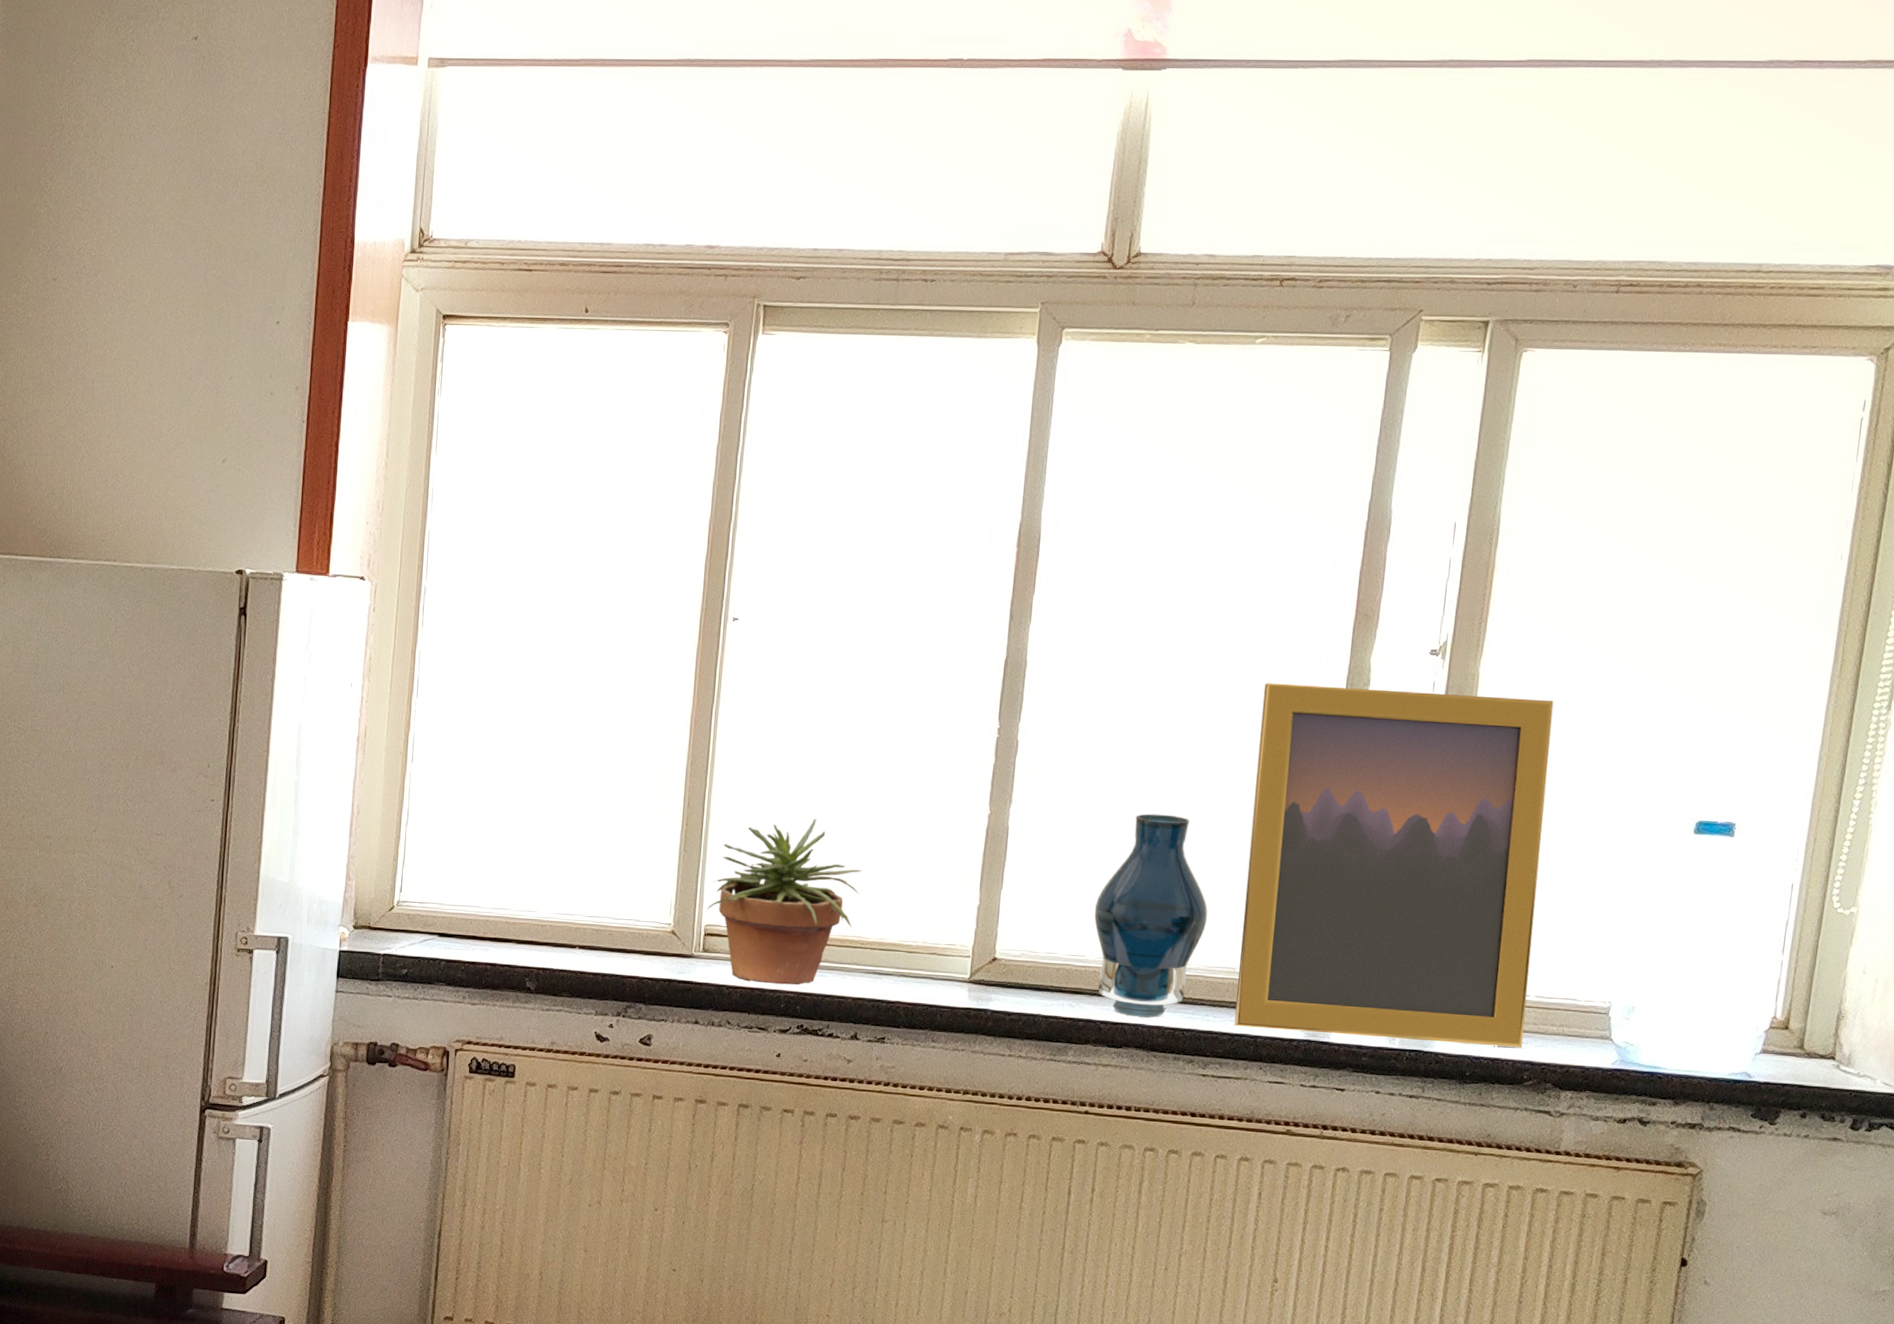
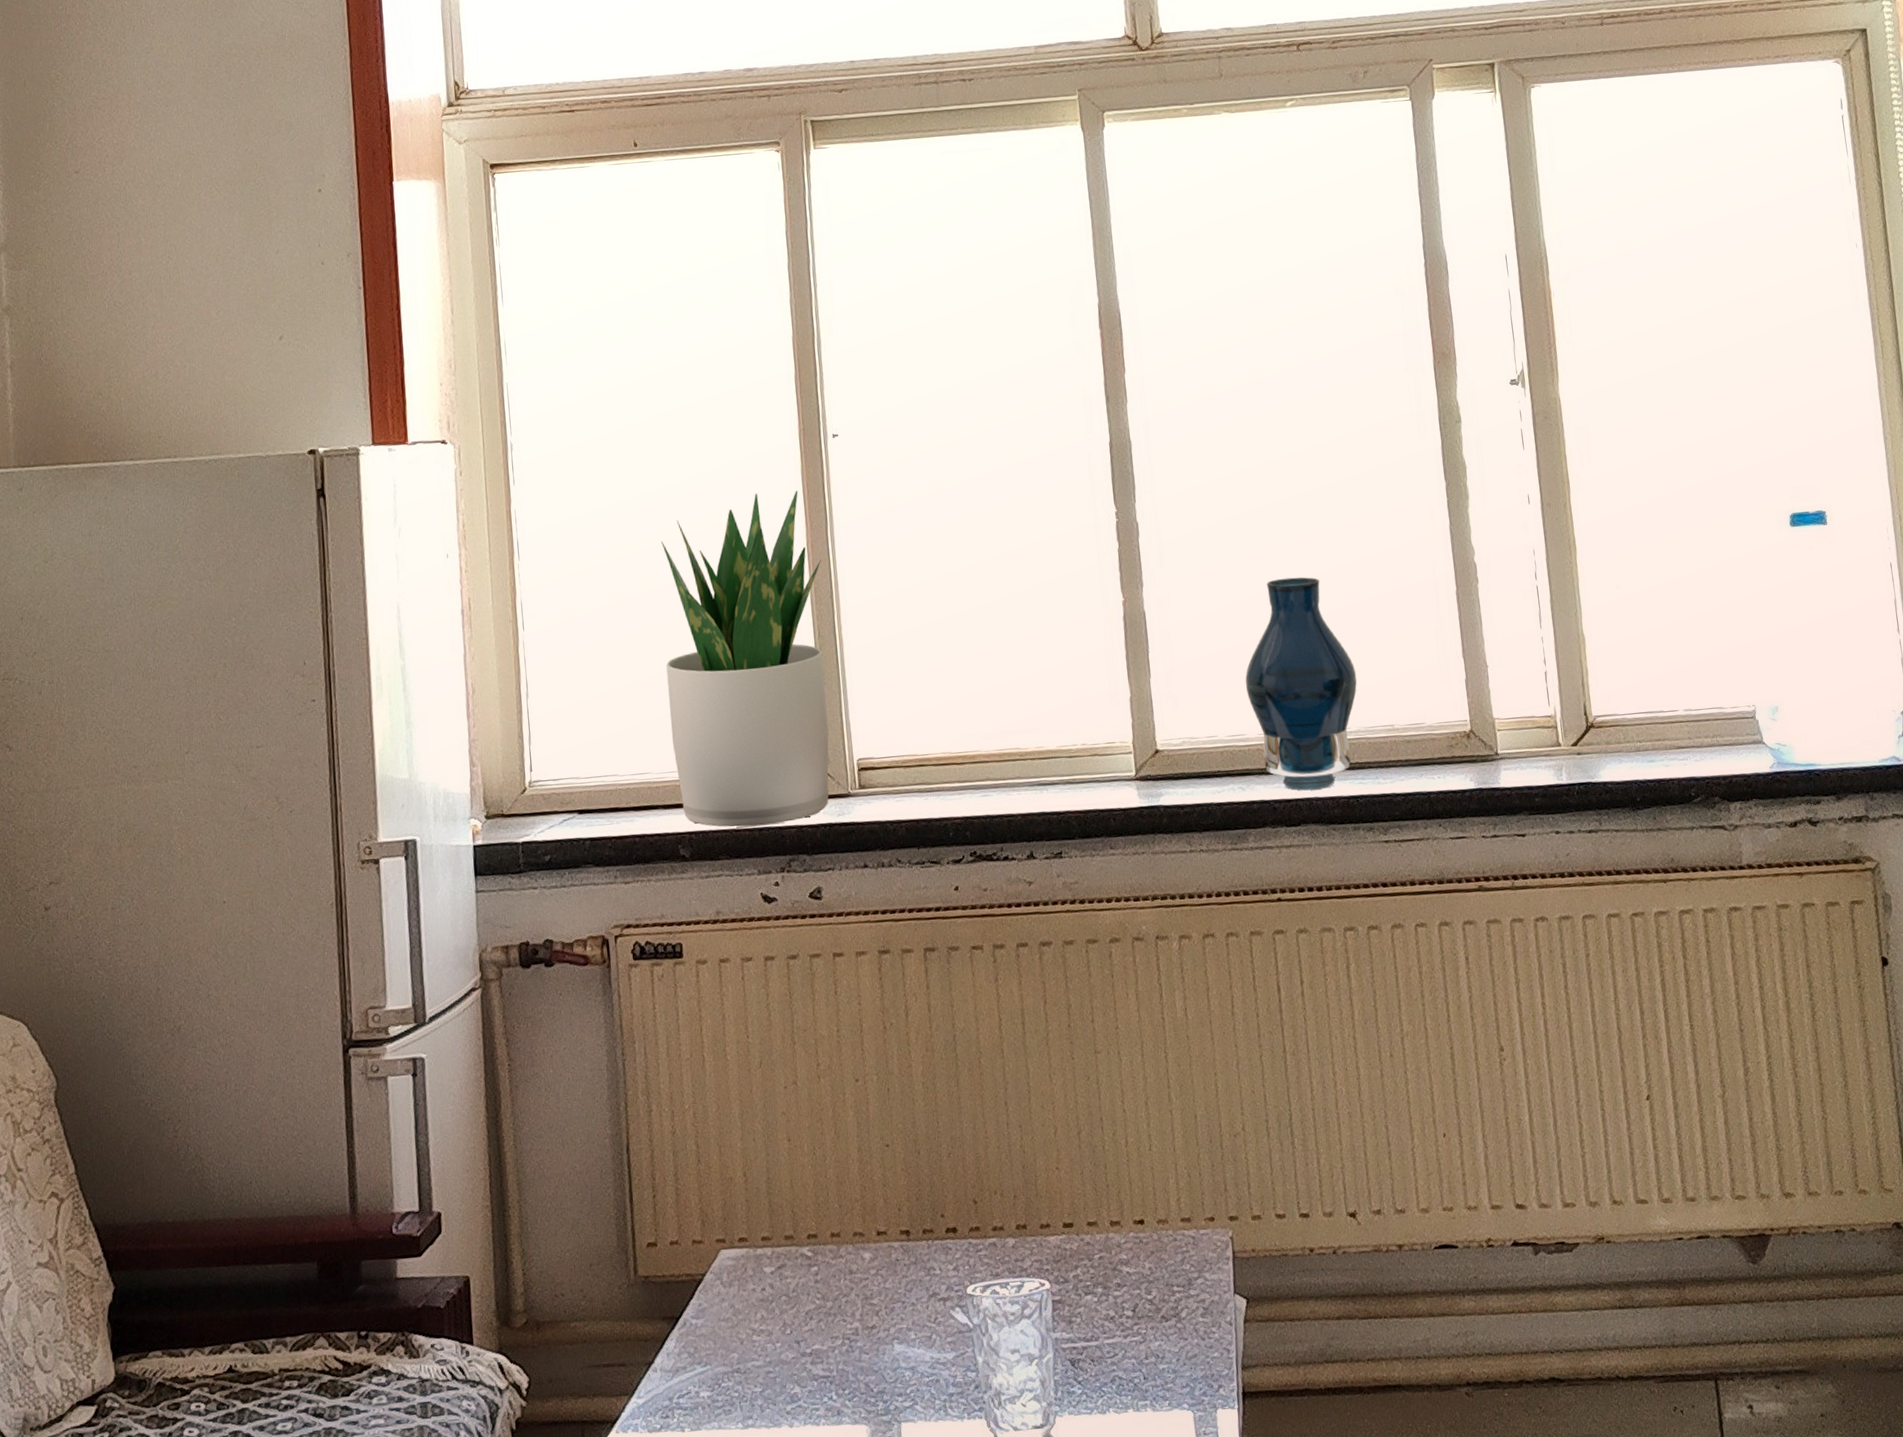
planter: none [534,664,703,973] -> present [661,491,829,828]
potted plant: present [706,818,862,985] -> none [856,630,1010,814]
picture frame: present [1234,683,1554,1047] -> none [1362,415,1684,786]

